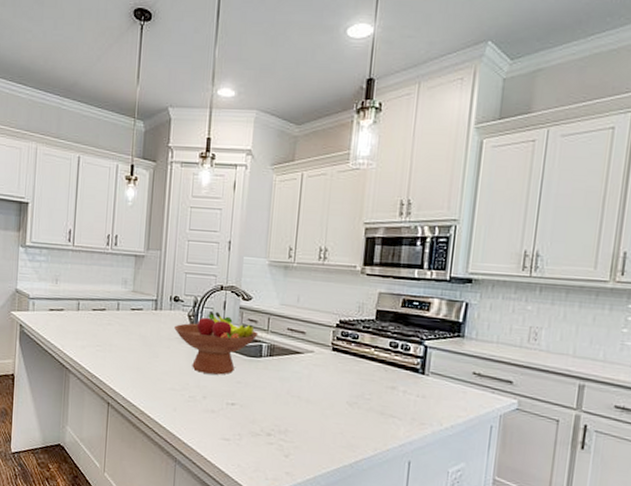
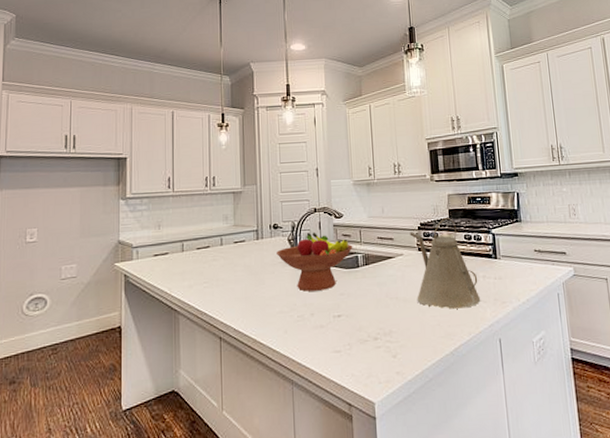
kettle: none [321,319,397,422] -> present [409,218,481,309]

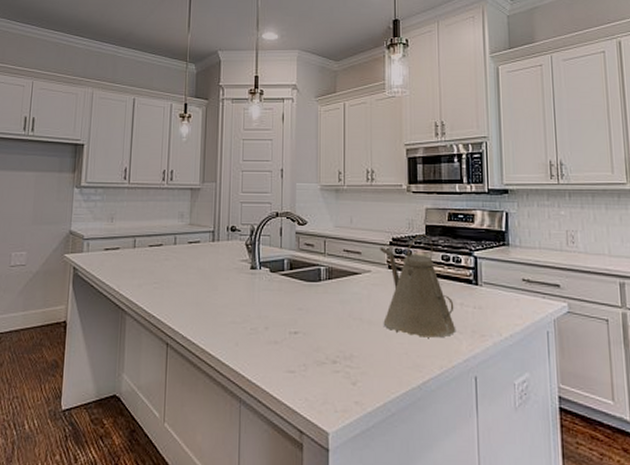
fruit bowl: present [277,232,353,292] -> none [233,238,316,303]

